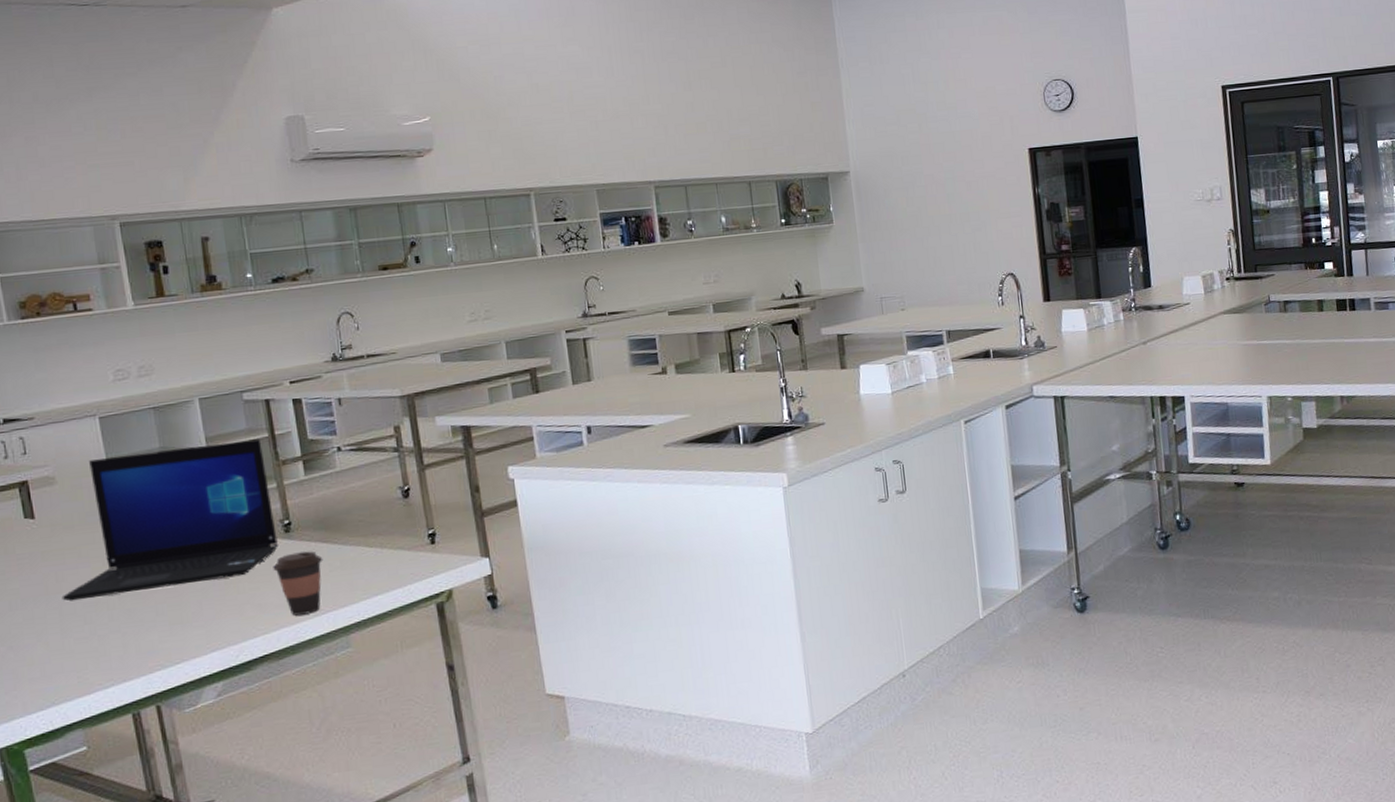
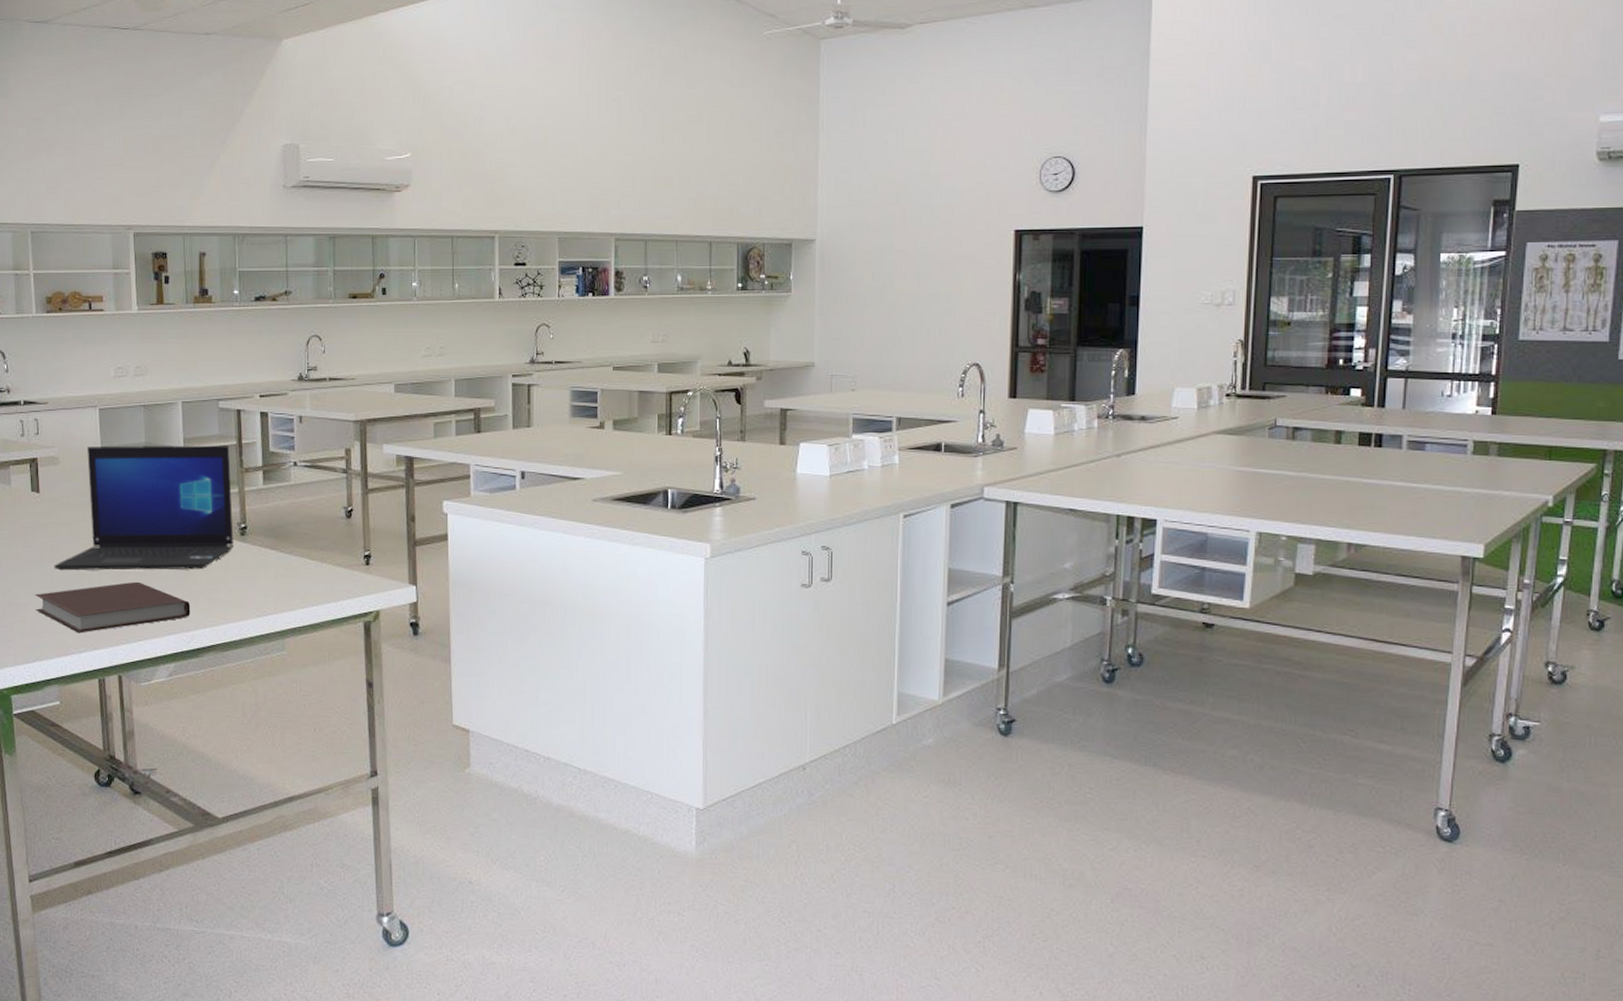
notebook: none [42,599,236,667] -> present [35,581,191,633]
coffee cup: present [273,551,323,616] -> none [227,555,270,614]

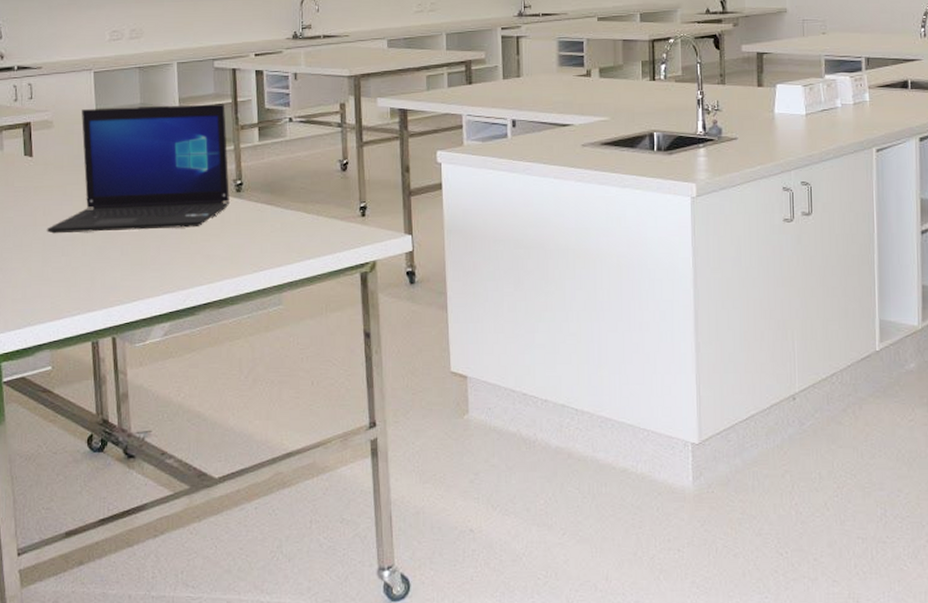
notebook: present [35,581,191,633] -> none [27,241,186,296]

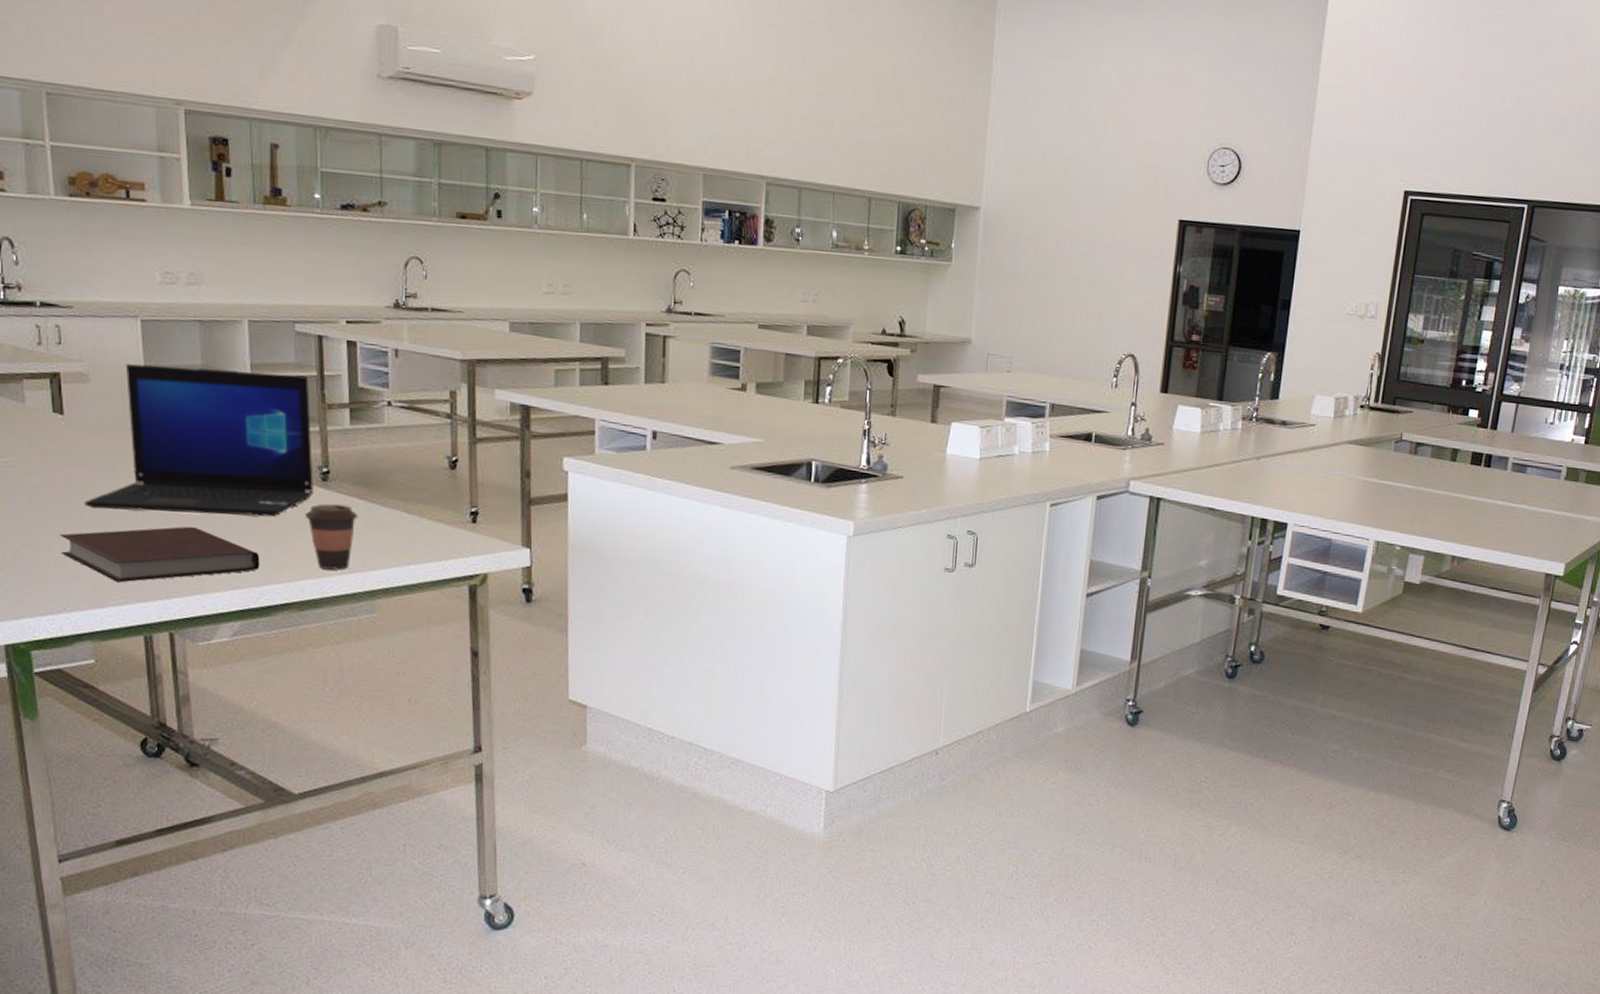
notebook: none [27,241,186,296] -> present [60,526,260,583]
coffee cup: none [223,211,267,269] -> present [305,503,358,570]

